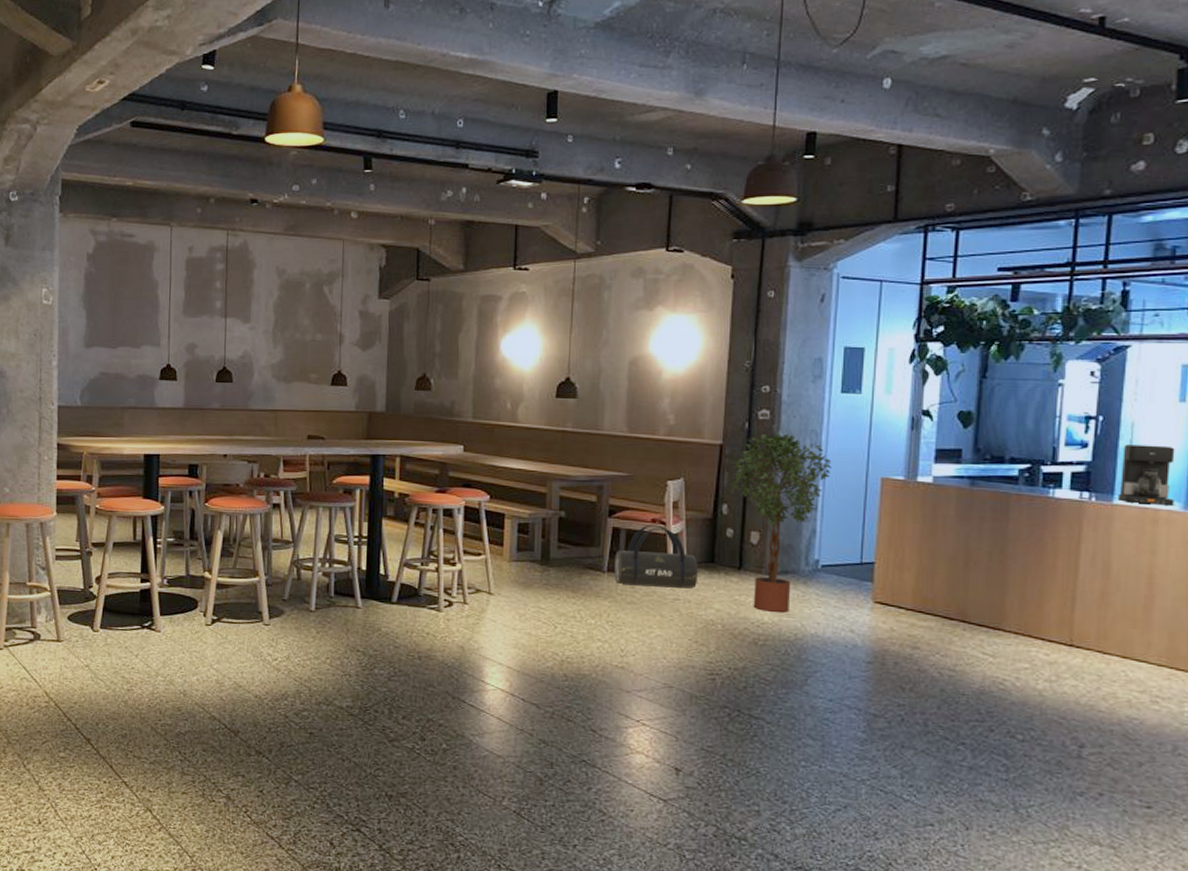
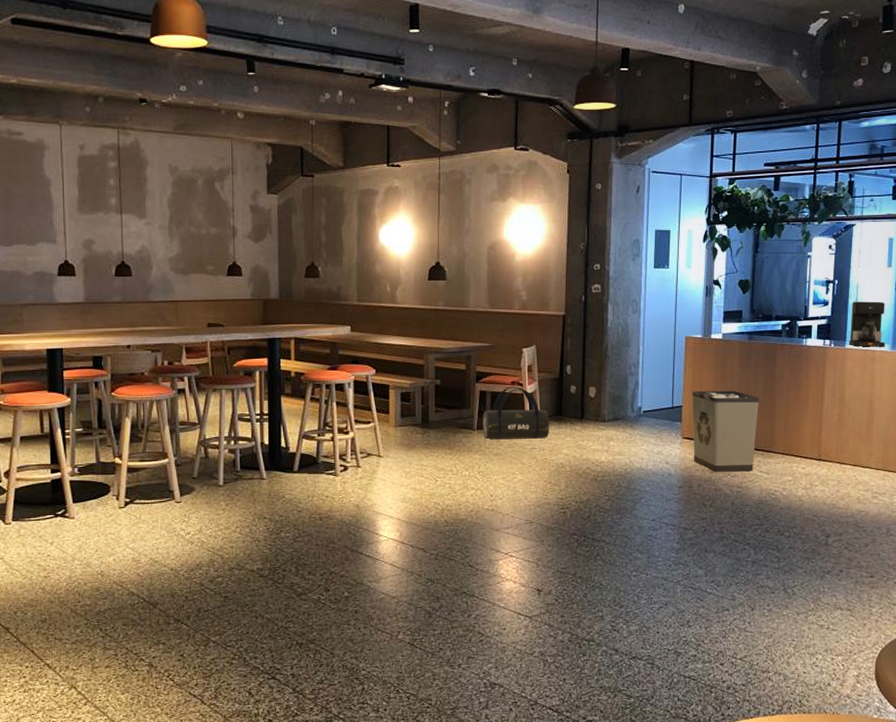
potted tree: present [730,431,832,612] -> none [572,302,649,452]
recycling bin: none [888,545,984,652] -> present [692,390,760,472]

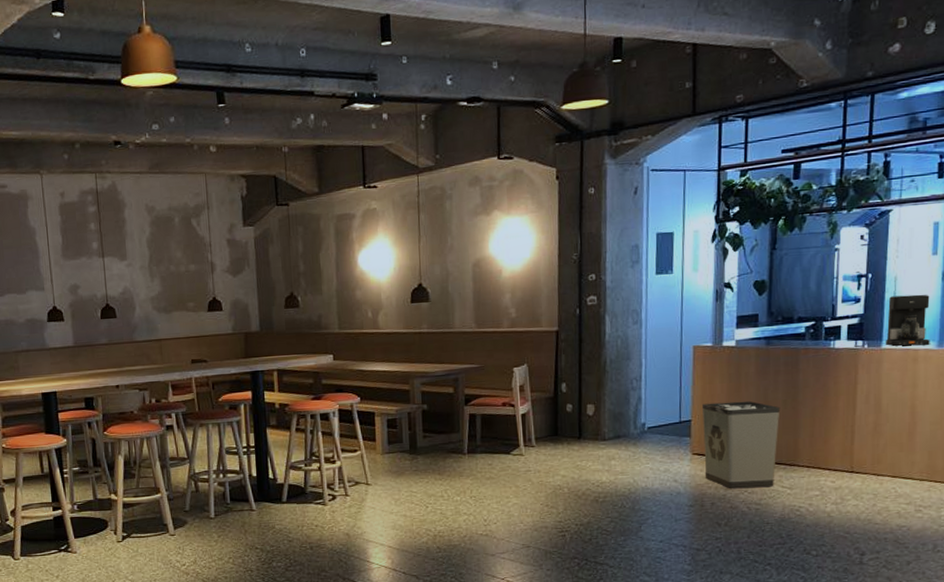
duffel bag: present [483,386,550,440] -> none [473,407,546,463]

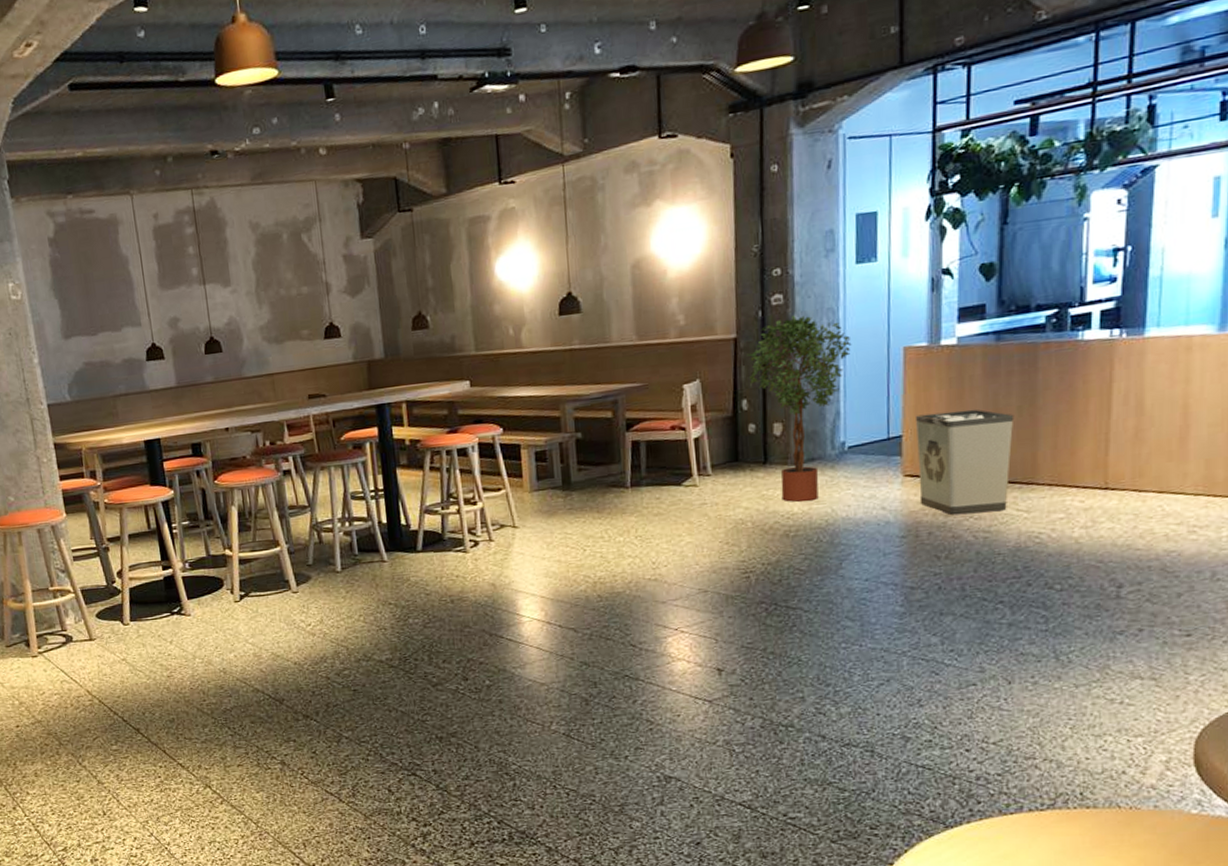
potted tree: none [566,314,652,472] -> present [747,315,852,502]
coffee maker: present [886,294,930,347] -> none [1150,267,1208,335]

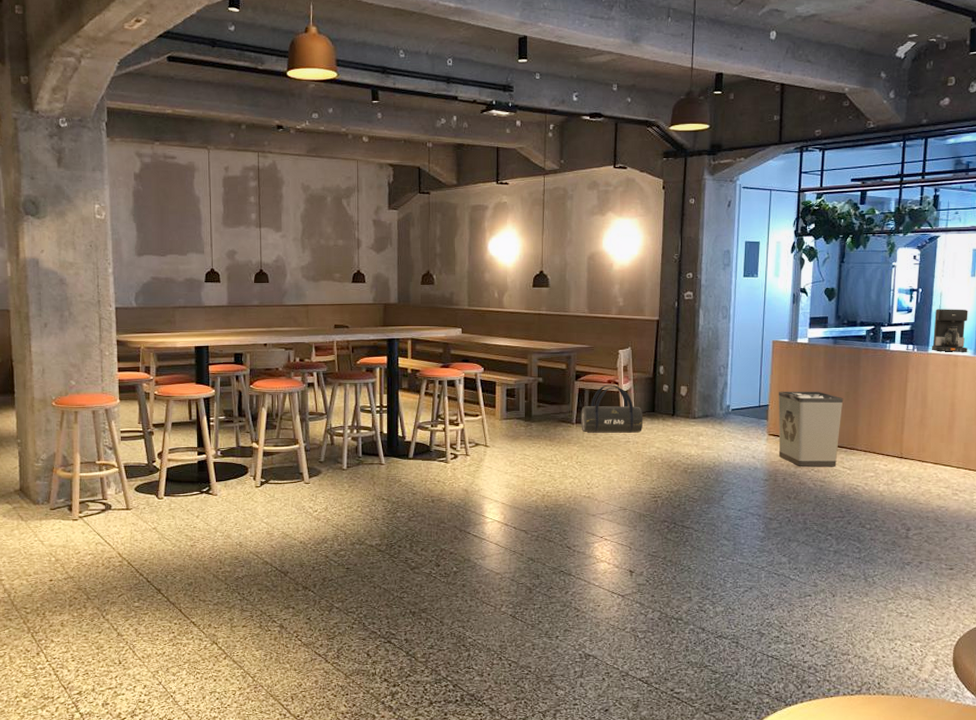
duffel bag: none [637,431,724,497] -> present [581,384,644,433]
potted tree: present [747,315,852,502] -> none [665,308,738,446]
coffee maker: none [1150,267,1208,335] -> present [932,309,968,353]

